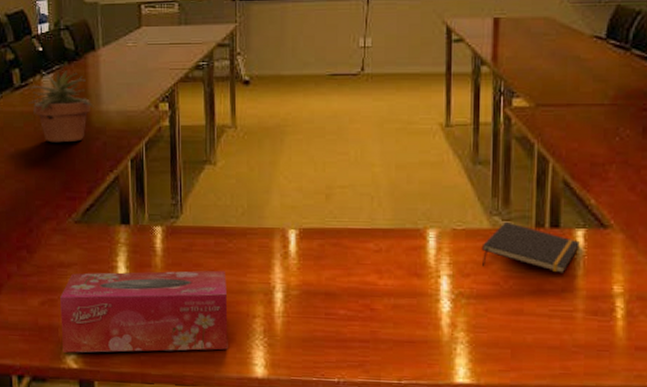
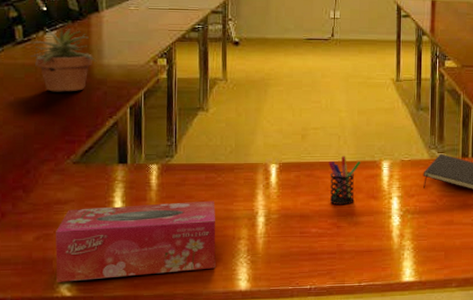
pen holder: none [359,221,400,283] -> present [329,156,361,205]

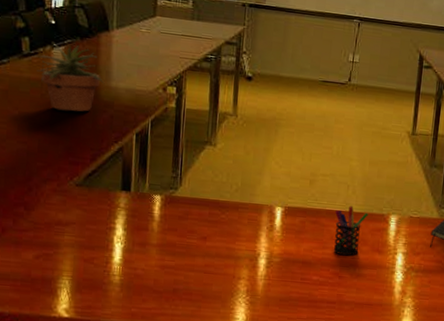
tissue box: present [55,200,216,282] -> none [54,231,217,306]

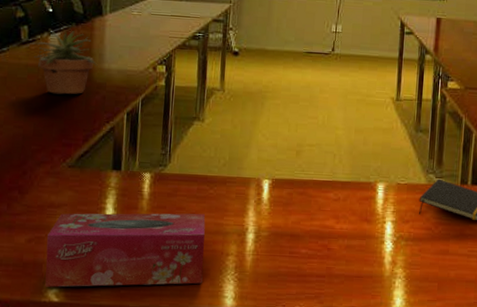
tissue box: none [54,231,217,306] -> present [45,213,206,287]
pen holder: present [333,206,368,256] -> none [321,175,356,227]

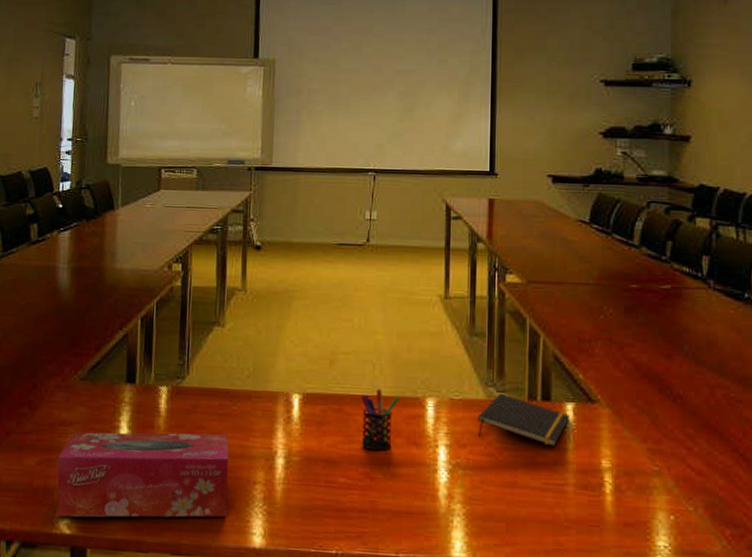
potted plant: present [34,28,98,95] -> none [43,226,110,299]
pen holder: none [321,175,356,227] -> present [361,389,400,451]

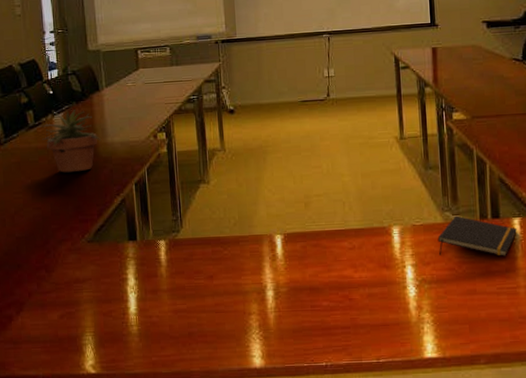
potted plant: none [43,226,110,299] -> present [42,110,102,173]
tissue box: present [56,432,229,518] -> none [77,275,229,360]
pen holder: present [361,389,400,451] -> none [335,223,369,276]

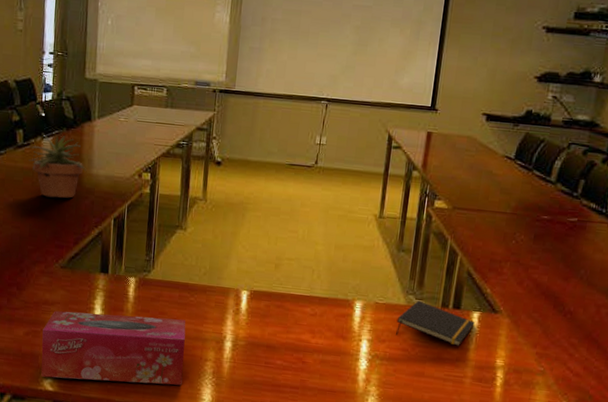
tissue box: none [77,275,229,360] -> present [41,310,186,386]

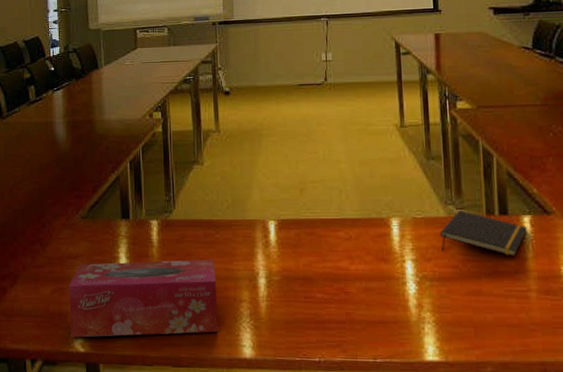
potted plant: present [28,133,87,199] -> none [42,86,99,148]

